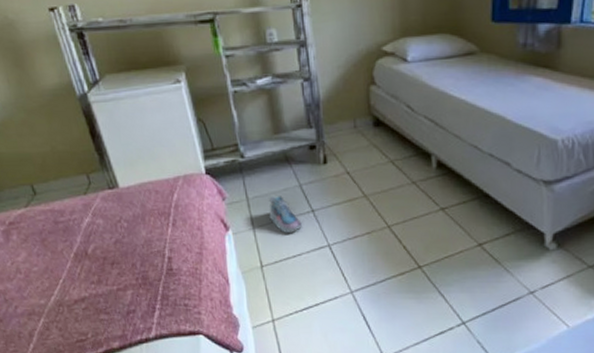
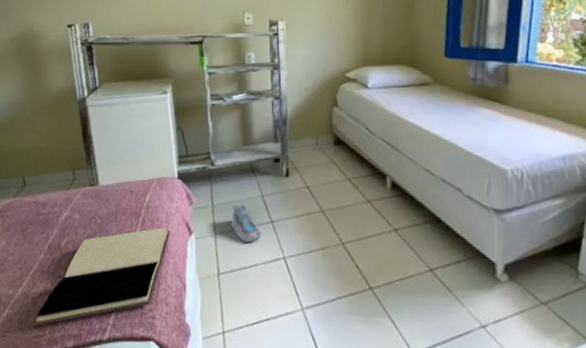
book: none [72,225,205,333] -> present [32,227,170,327]

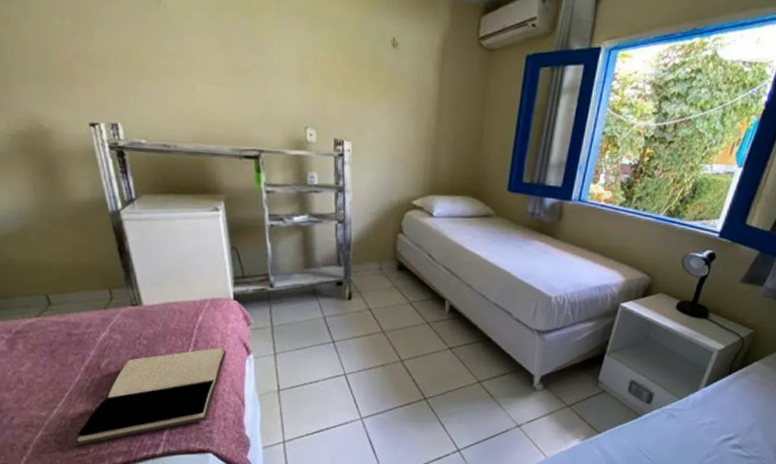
shoe: present [231,203,260,243] -> none [291,324,322,362]

